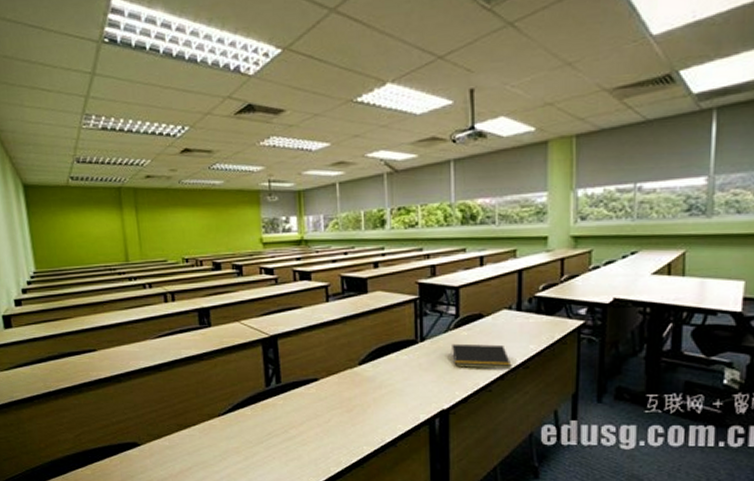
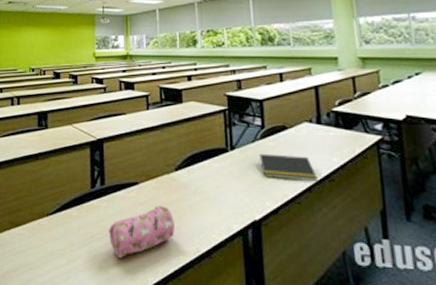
pencil case: none [287,401,358,453] -> present [108,206,175,259]

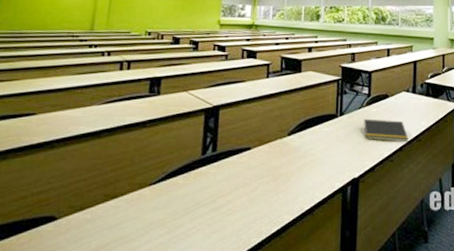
pencil case: present [108,206,175,259] -> none [215,169,282,223]

